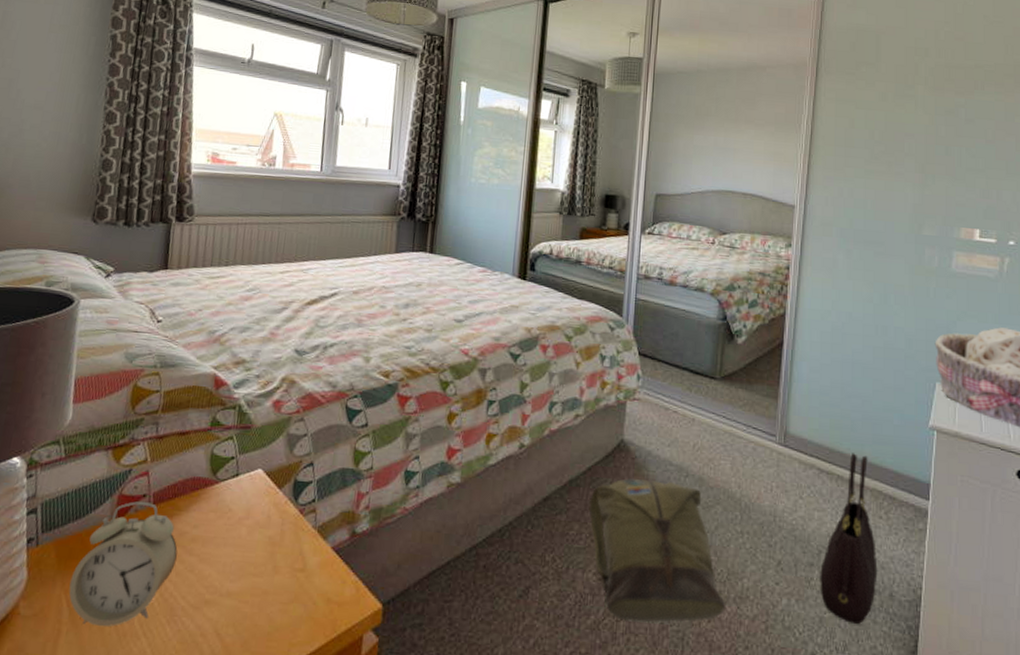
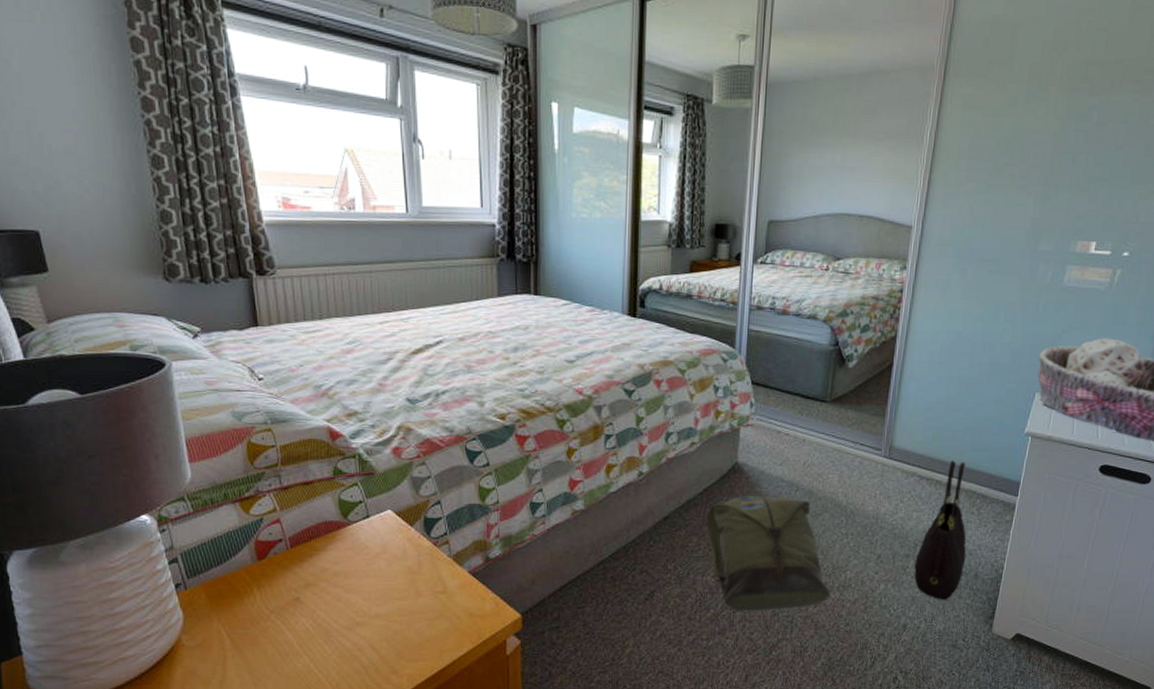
alarm clock: present [68,501,178,627] -> none [225,546,323,650]

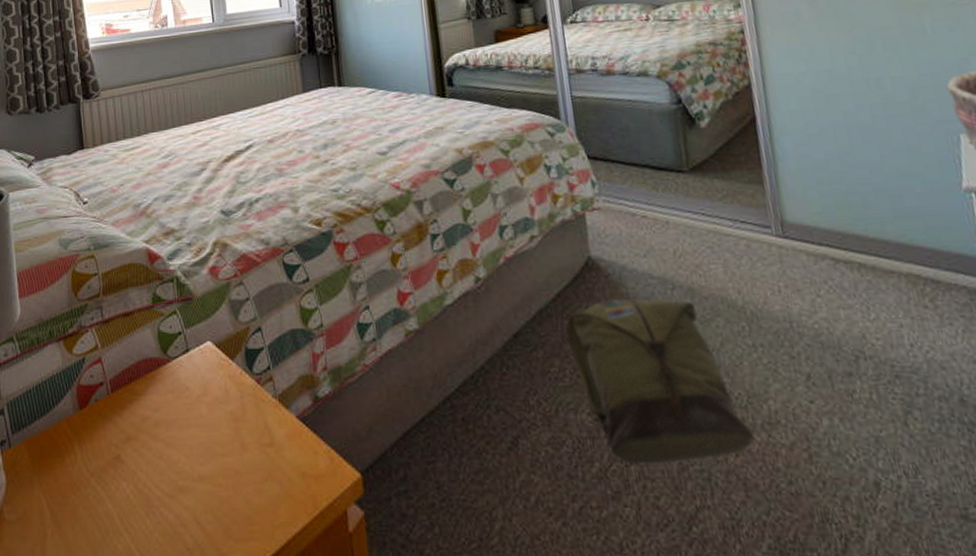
handbag: present [914,460,967,600] -> none [862,234,941,442]

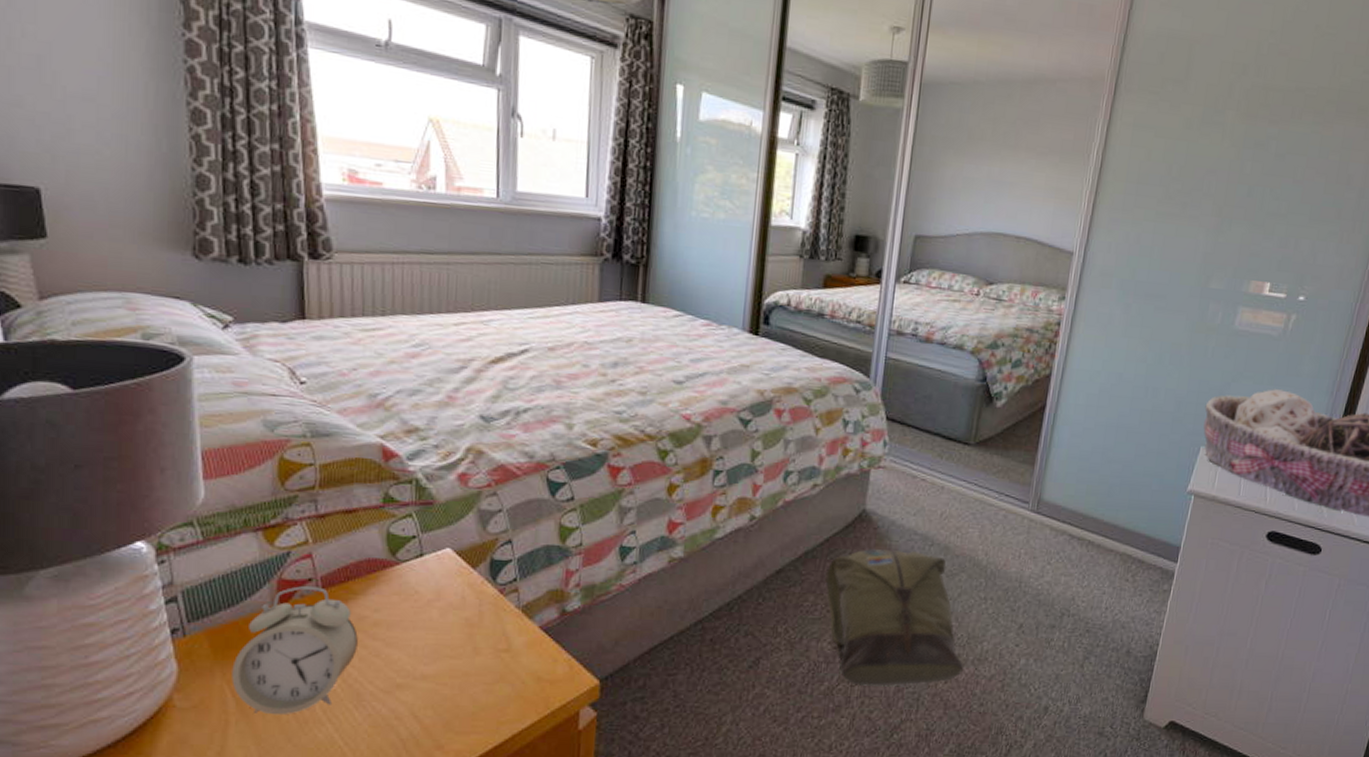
alarm clock: none [46,390,143,526] -> present [231,586,358,715]

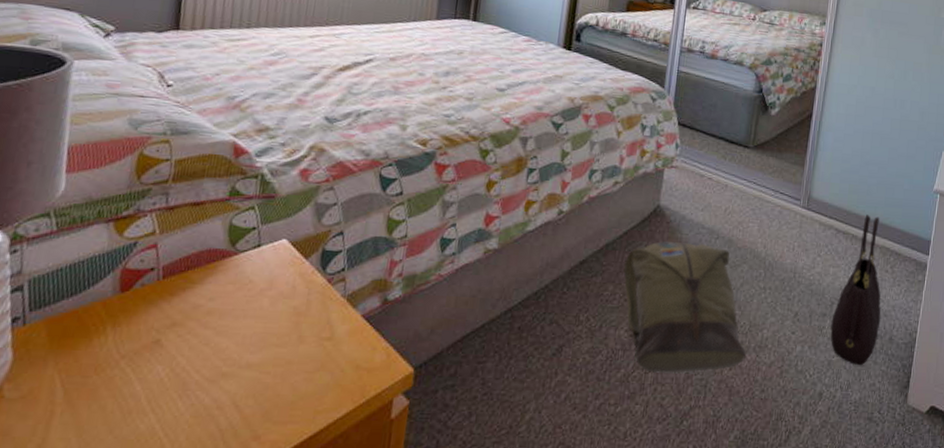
alarm clock: present [231,586,358,715] -> none [63,275,191,406]
handbag: none [1059,518,1122,680] -> present [830,214,881,366]

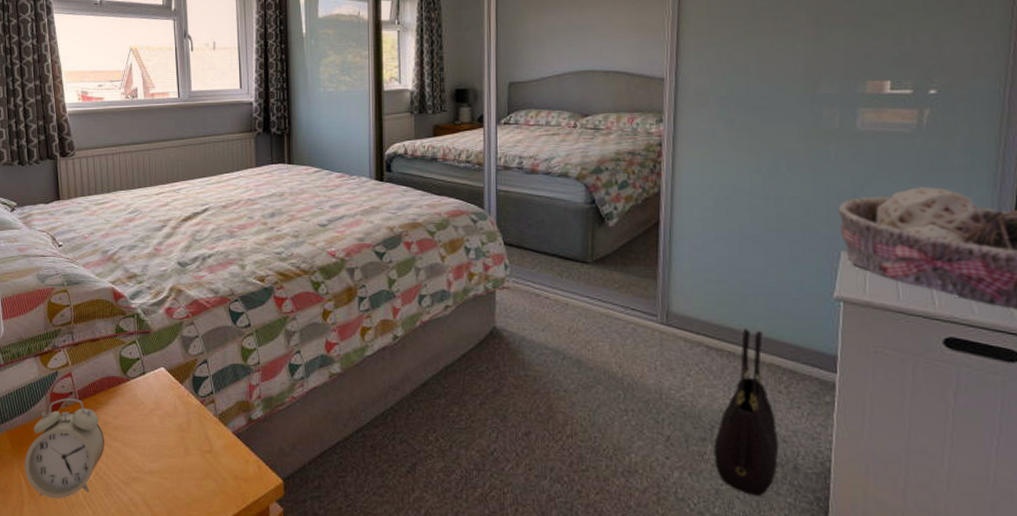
alarm clock: none [63,275,191,406] -> present [24,398,104,499]
backpack: present [623,241,747,373] -> none [467,363,615,495]

